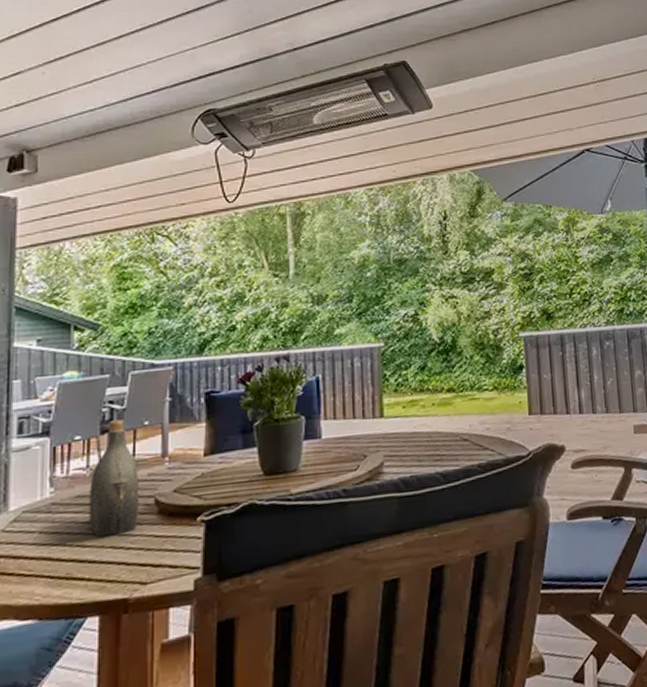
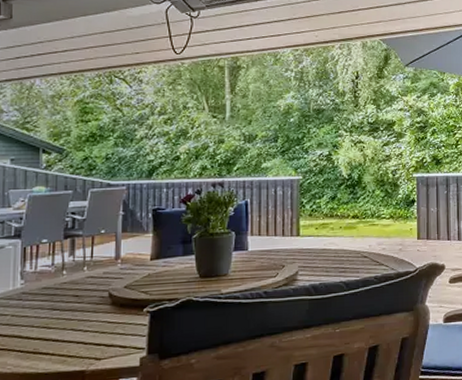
water jug: present [89,420,140,539] -> none [53,228,97,323]

